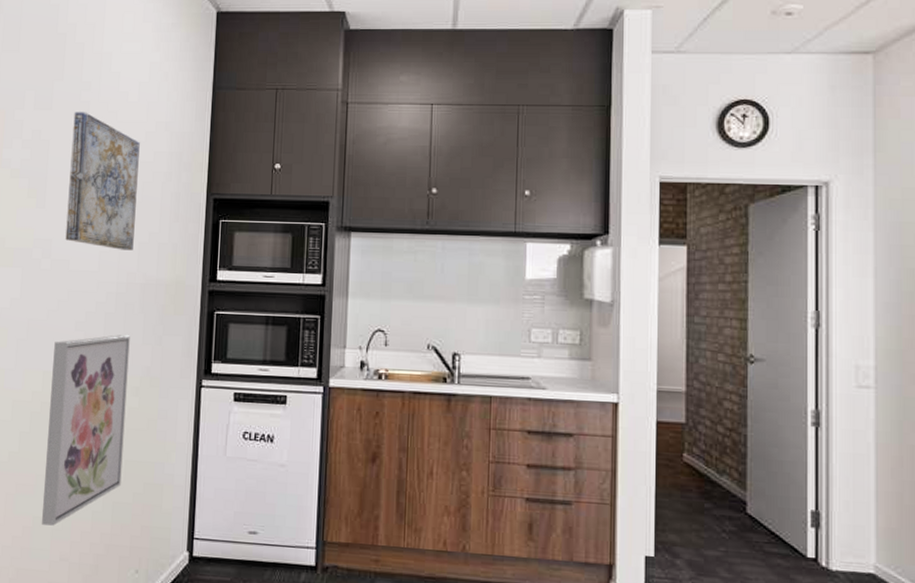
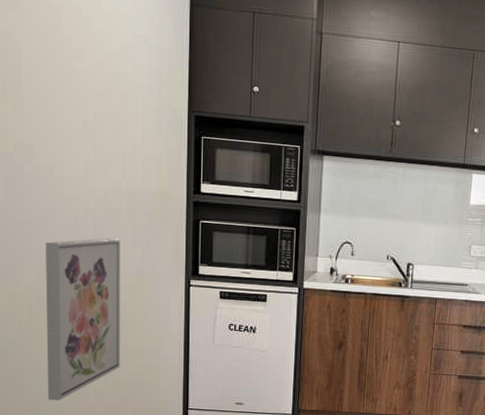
wall art: present [65,112,140,251] -> none [45,15,118,161]

